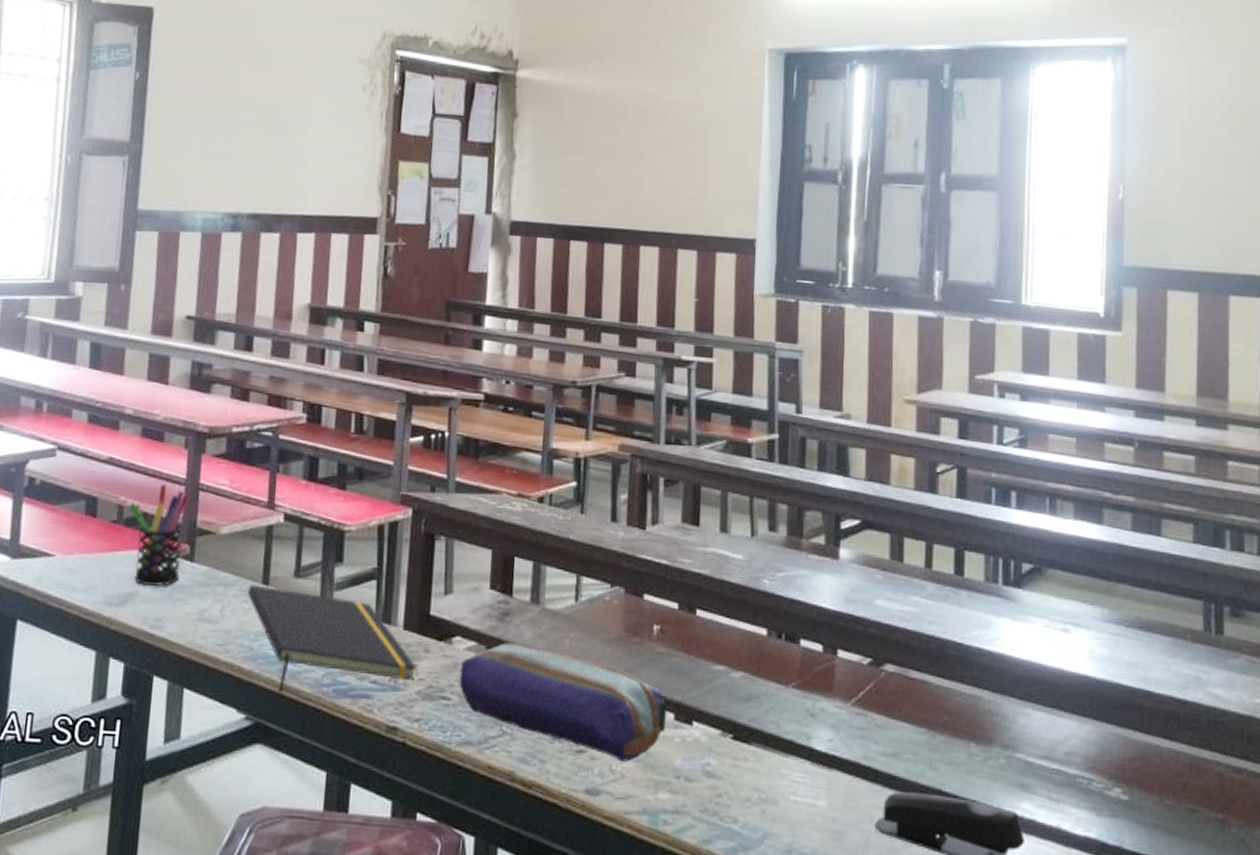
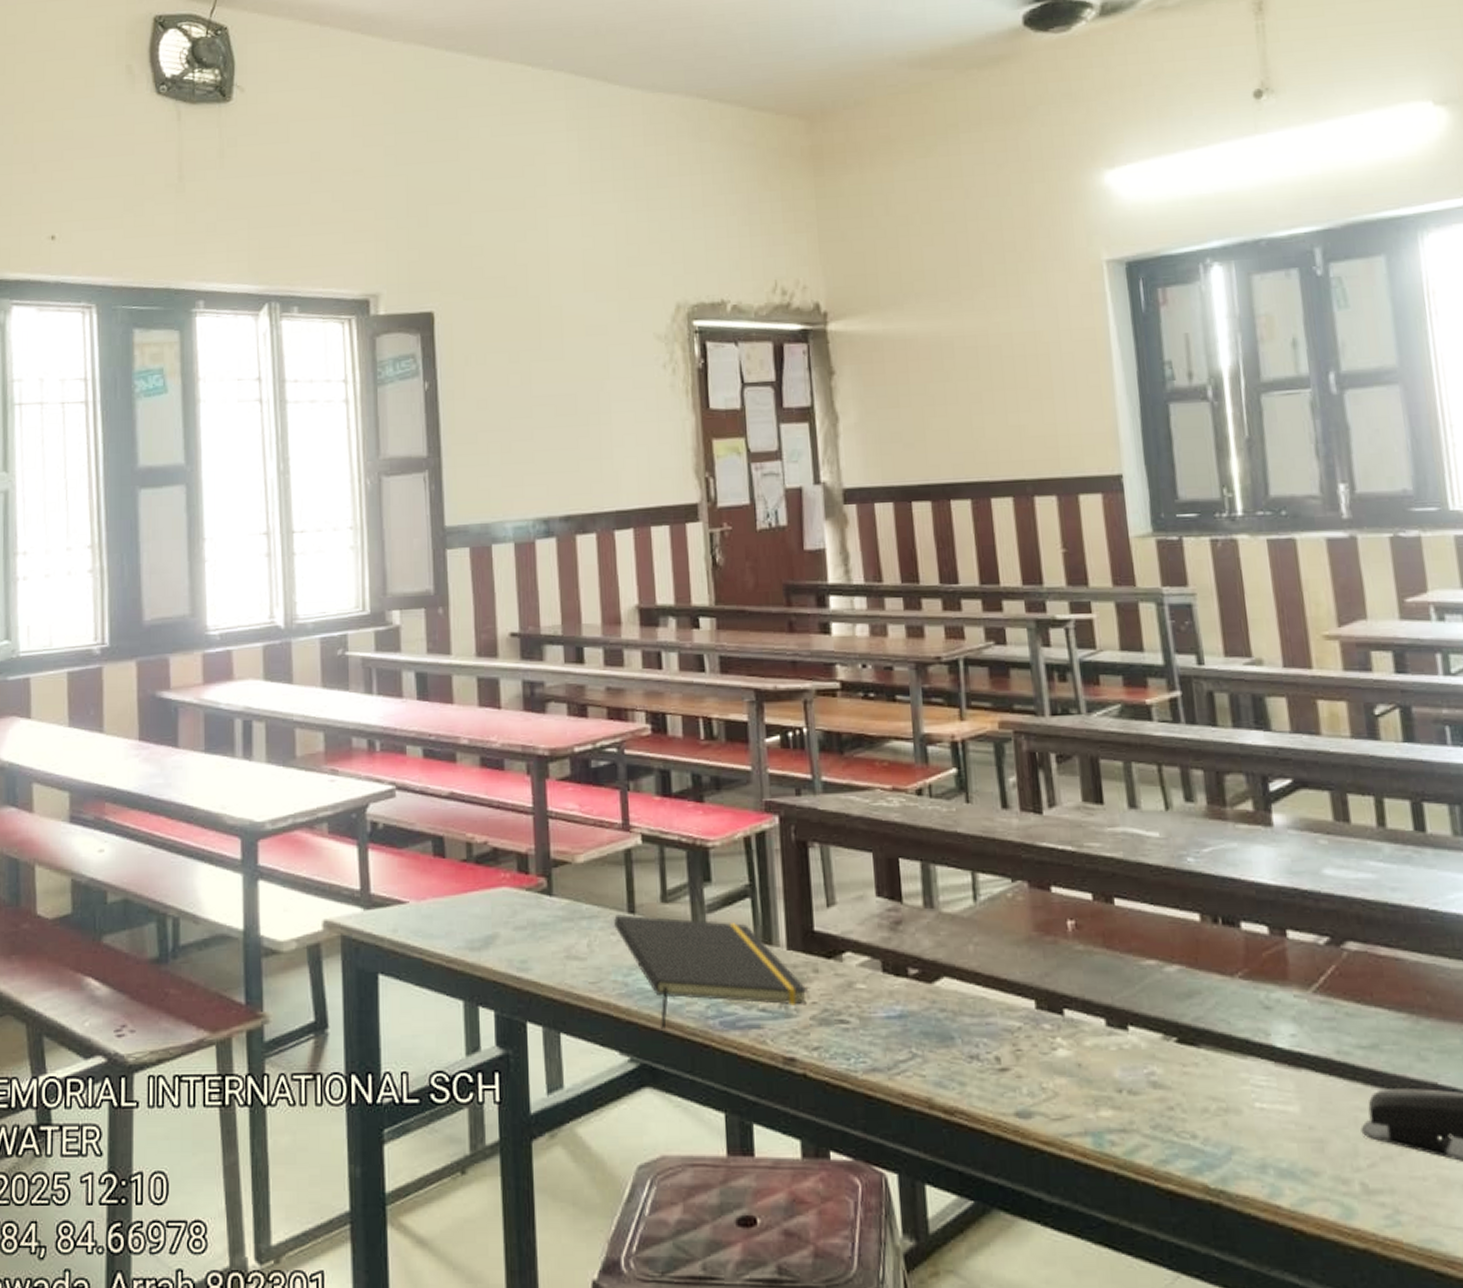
pen holder: present [128,483,189,586] -> none [476,815,540,927]
pencil case: present [459,642,667,762] -> none [855,953,1097,1078]

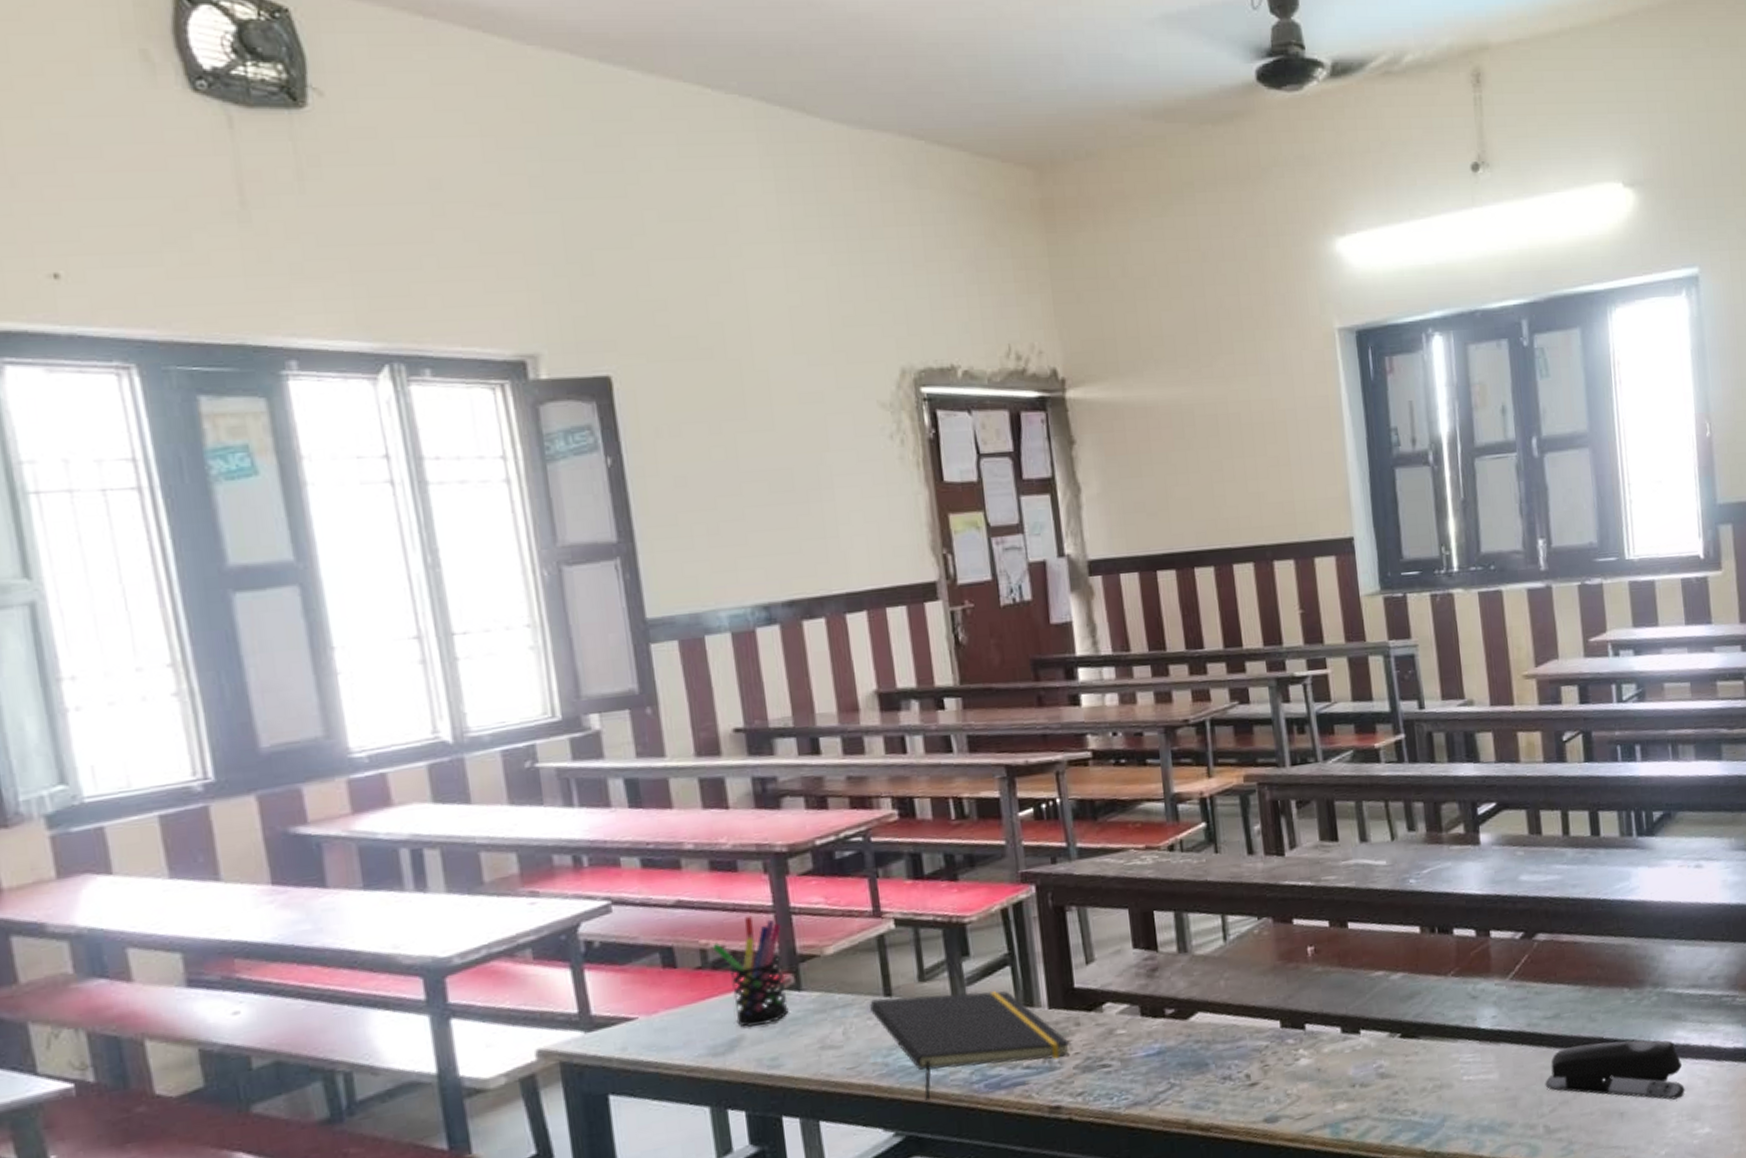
pen holder: none [476,815,540,927] -> present [711,915,789,1028]

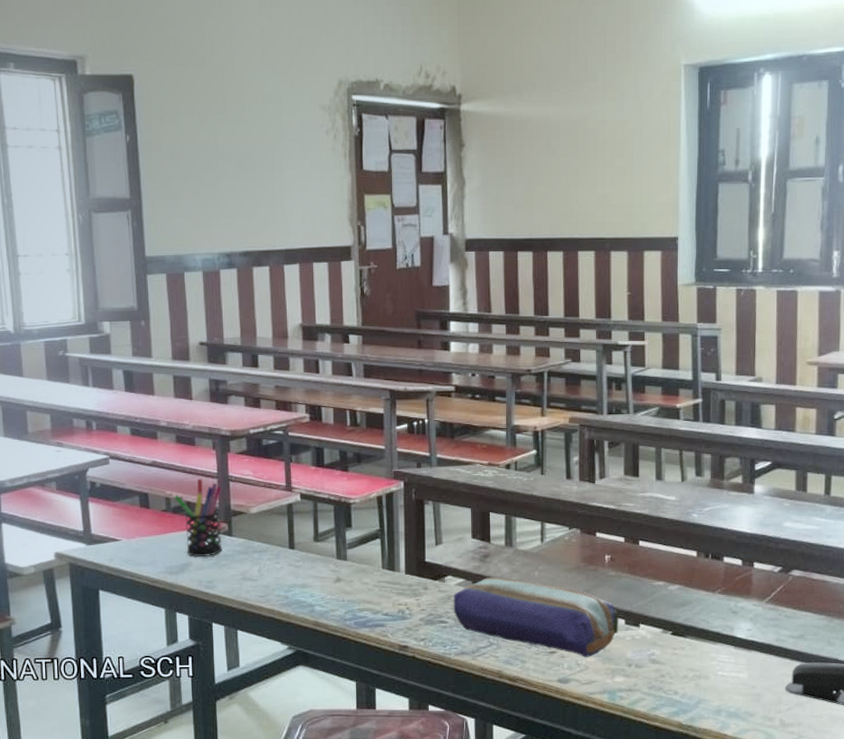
notepad: present [869,991,1072,1102] -> none [278,550,420,628]
pencil case: none [1115,994,1334,1085] -> present [453,576,619,657]

